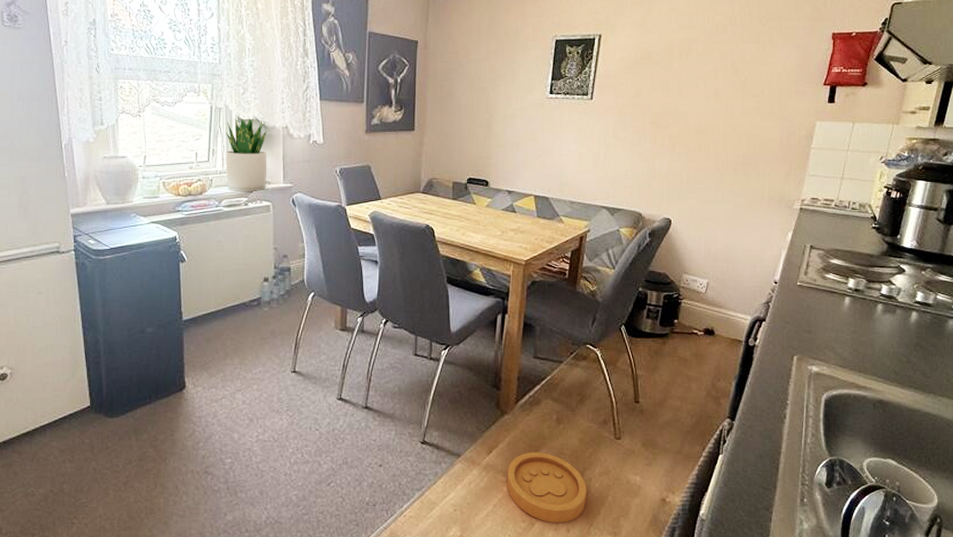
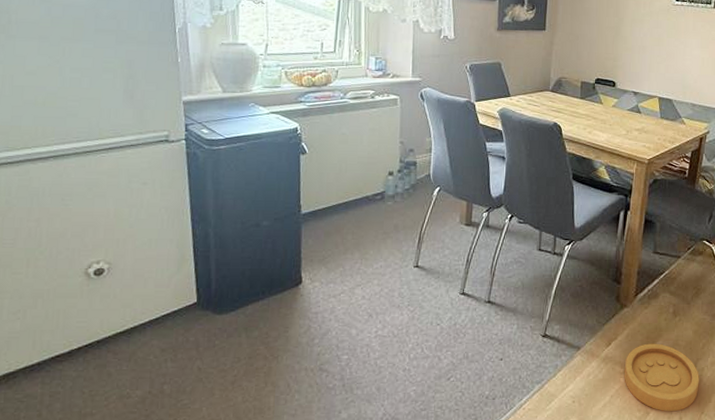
planter: present [225,118,267,192] -> none [352,10,397,85]

